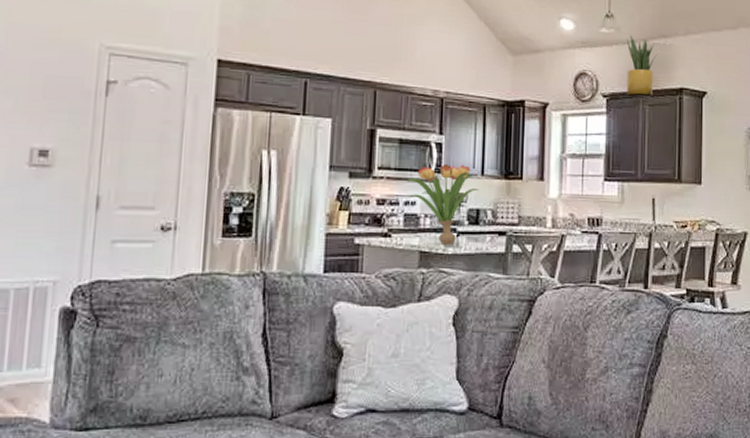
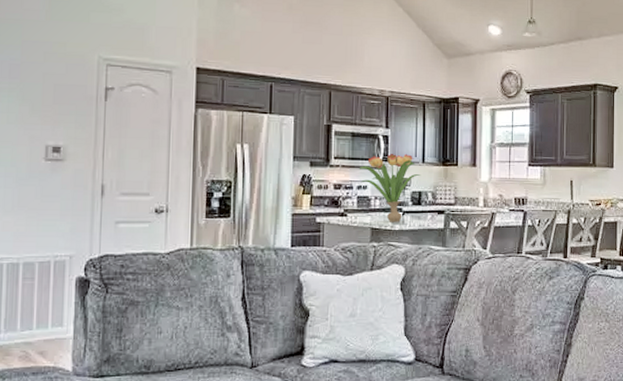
planter: present [626,35,657,98] -> none [546,38,574,94]

